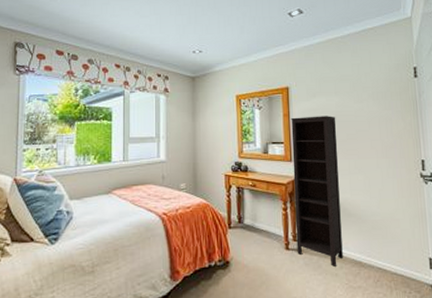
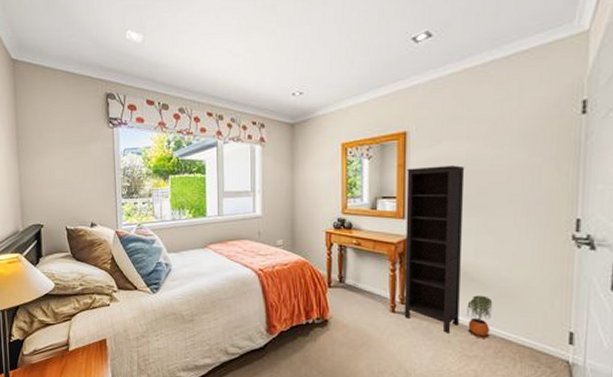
potted plant: none [348,229,369,269] -> present [466,295,493,339]

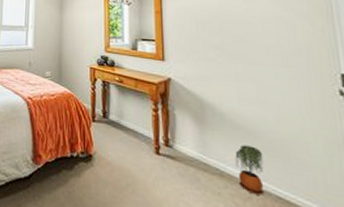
bookcase: present [404,165,465,333] -> none [164,14,228,184]

